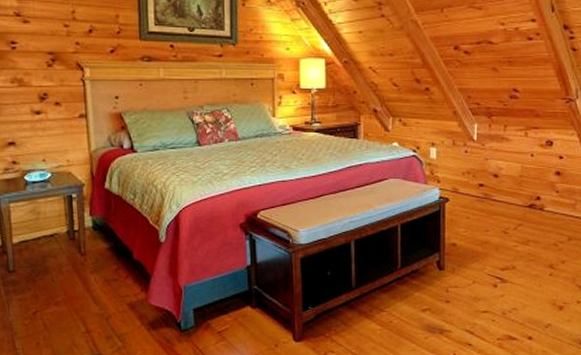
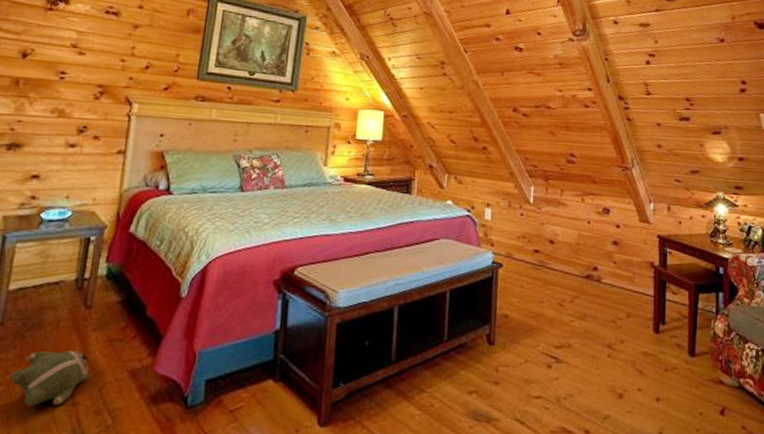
plush toy: none [32,290,97,335] -> present [10,351,90,407]

